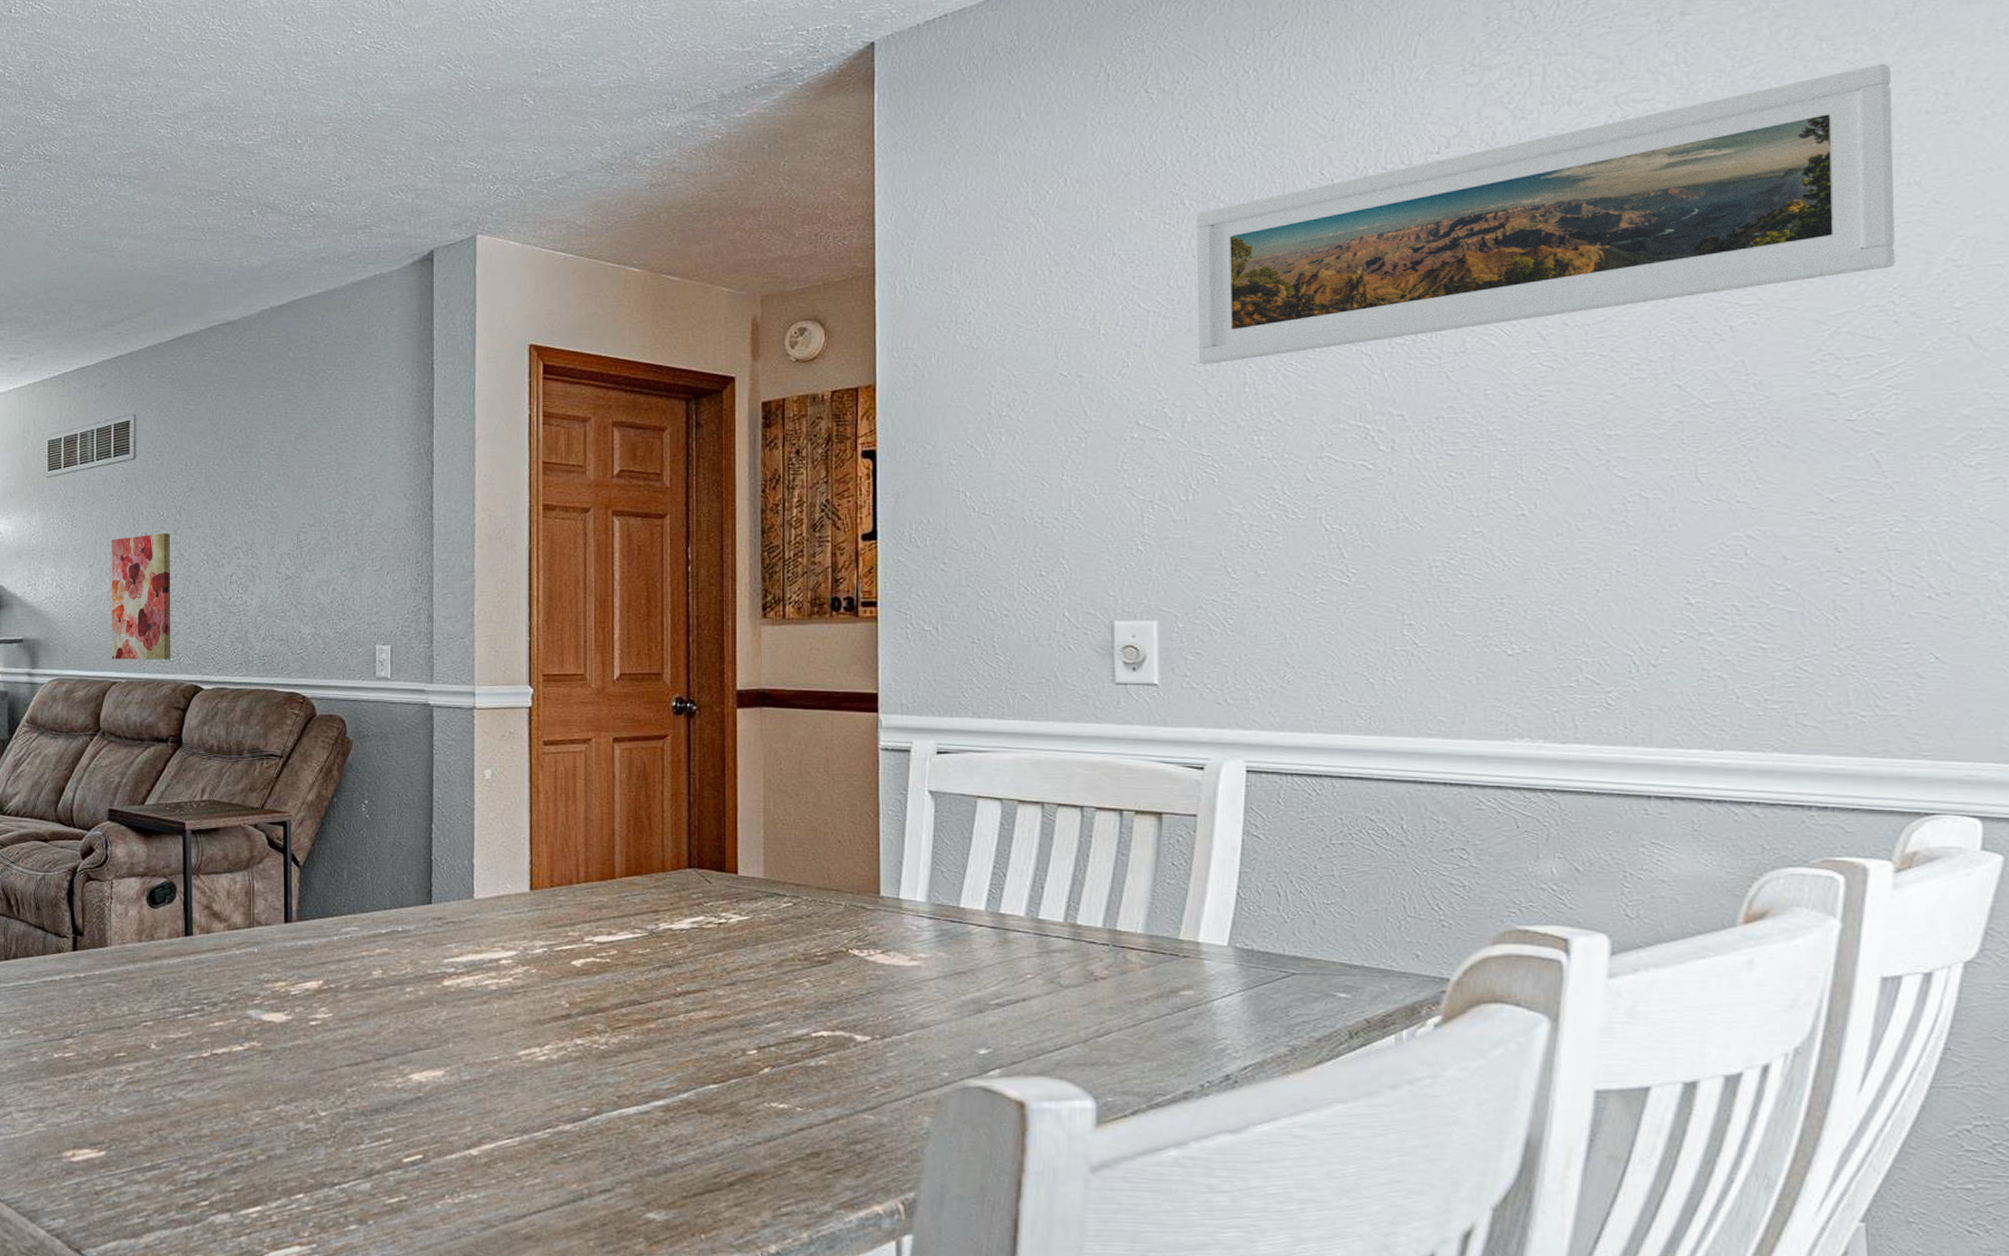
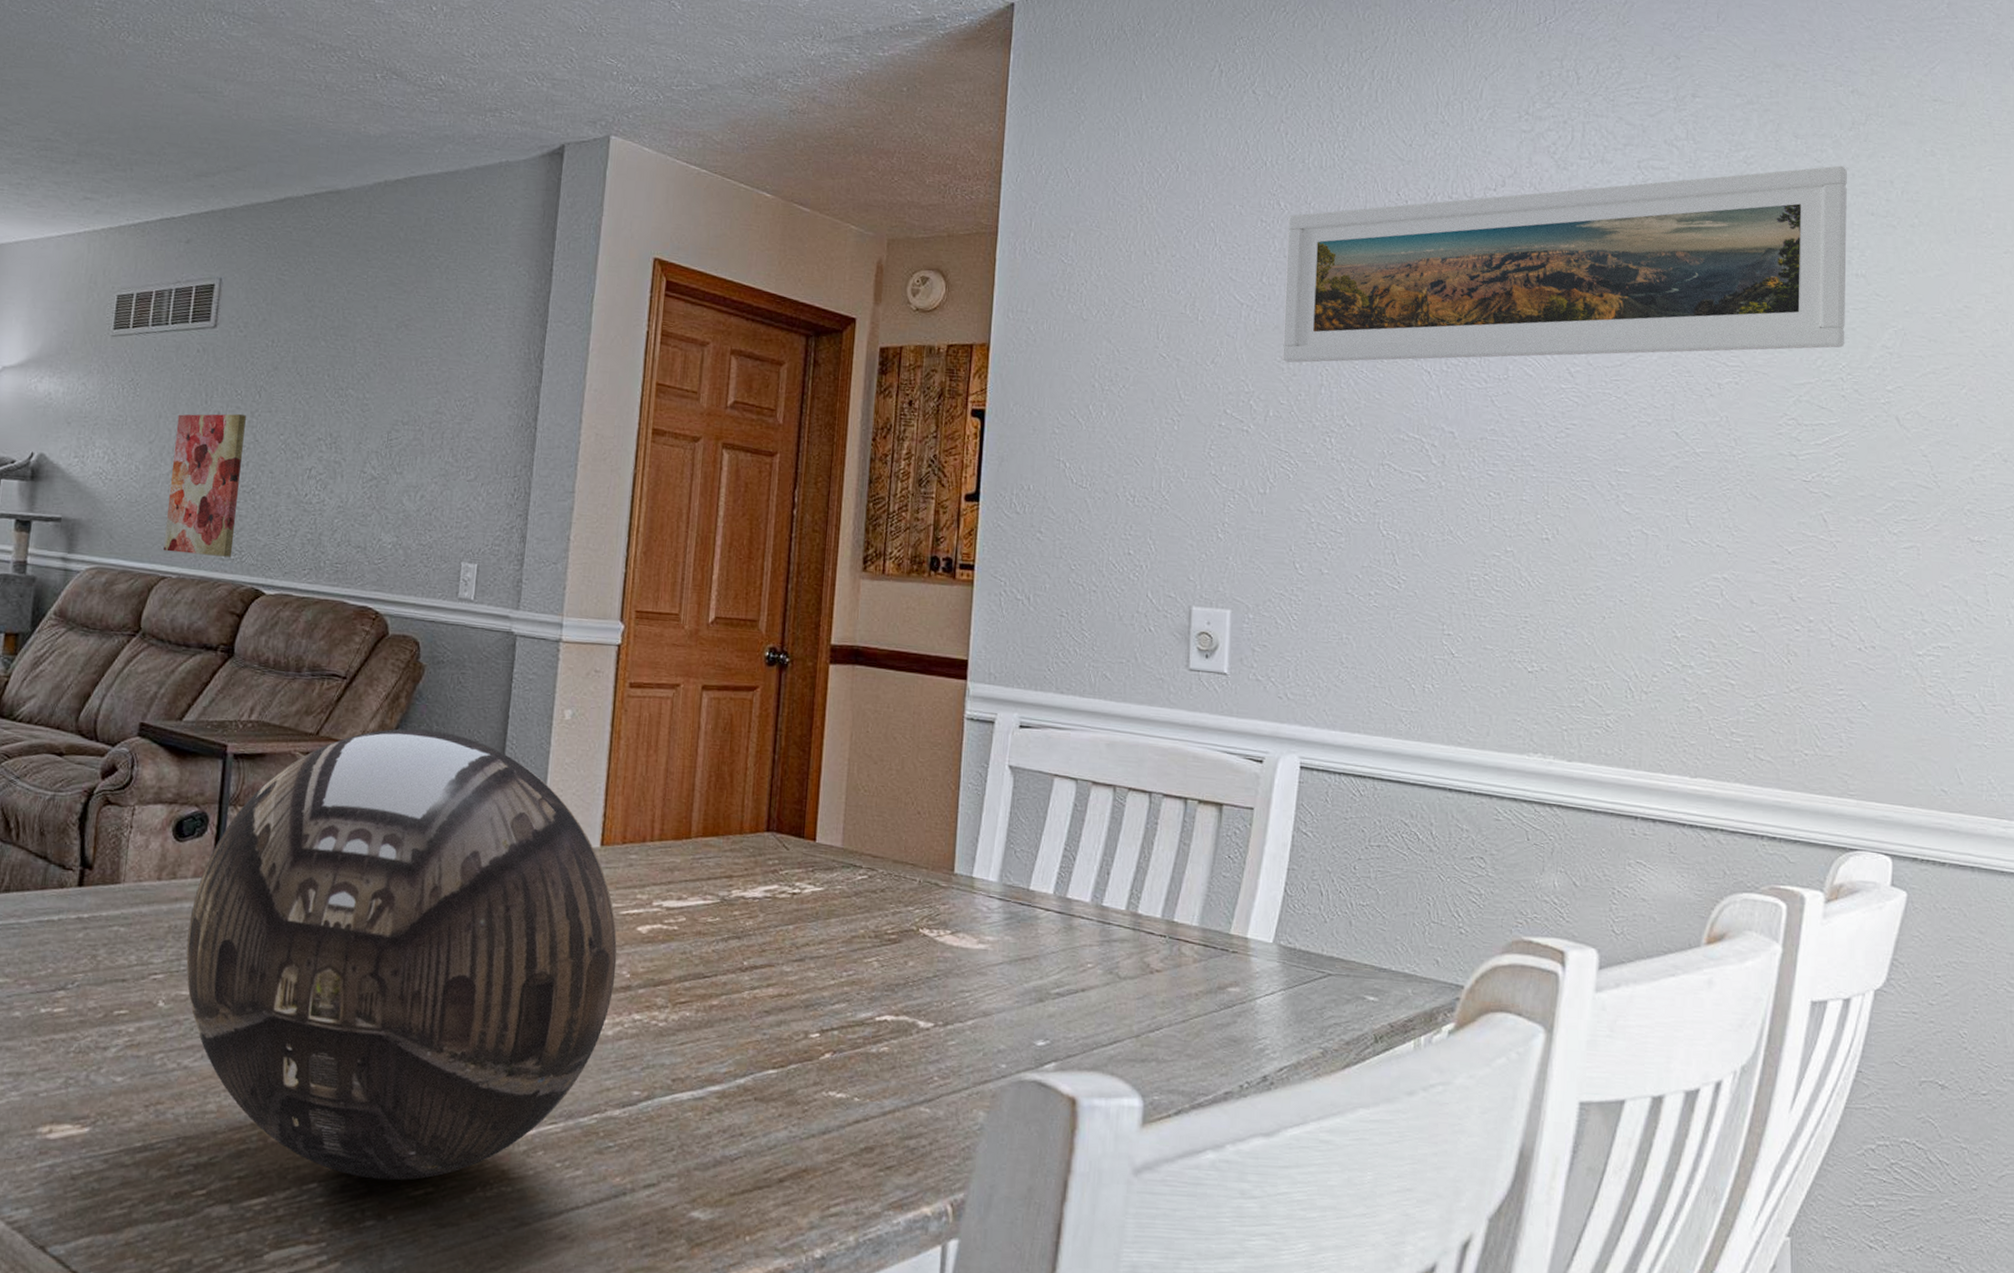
decorative bowl: none [169,797,555,1191] -> present [186,728,617,1181]

